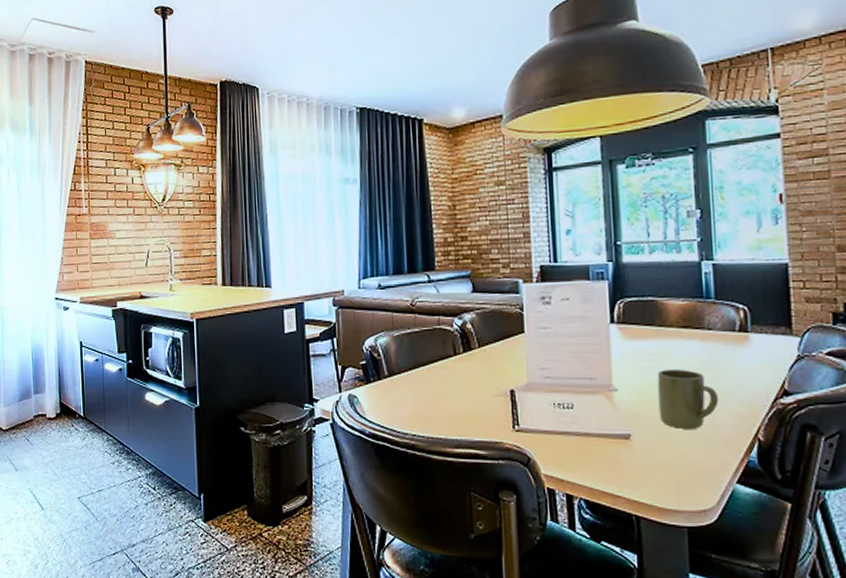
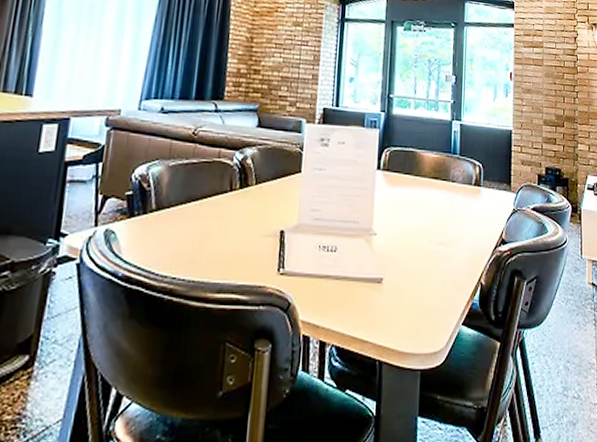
mug: present [657,370,718,429] -> none [408,217,454,273]

